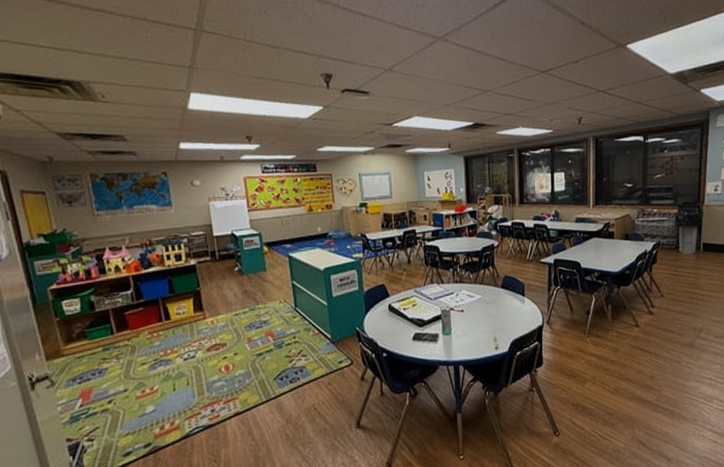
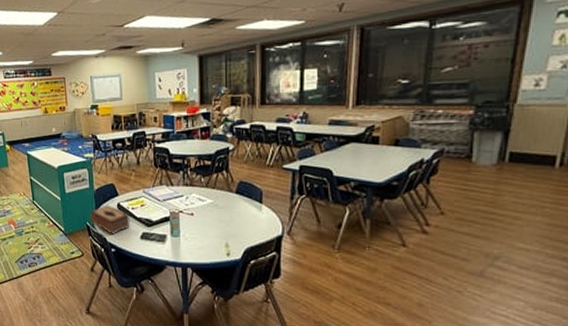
tissue box: none [360,307,403,338] -> present [90,205,131,234]

